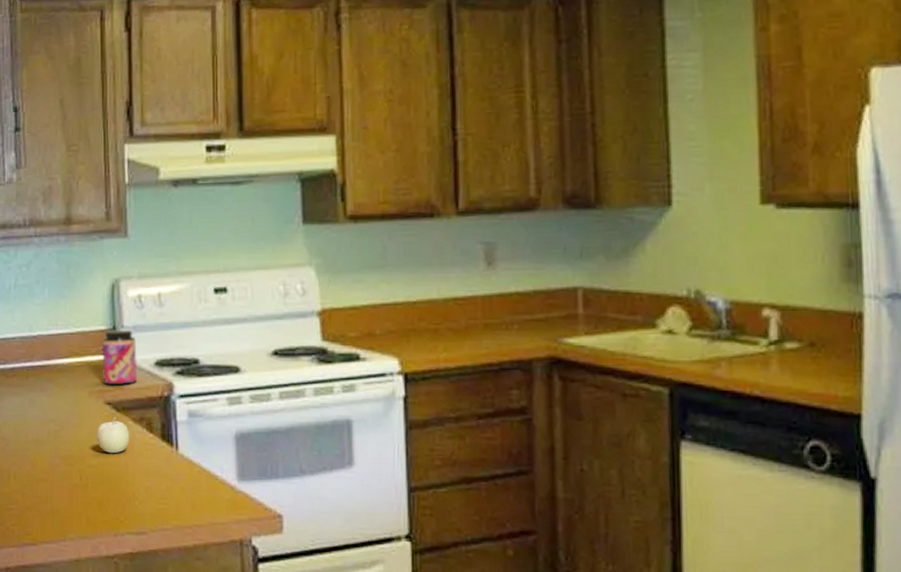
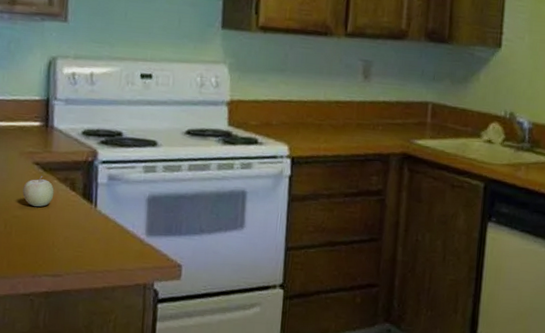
jar: present [102,329,137,386] -> none [33,100,67,149]

